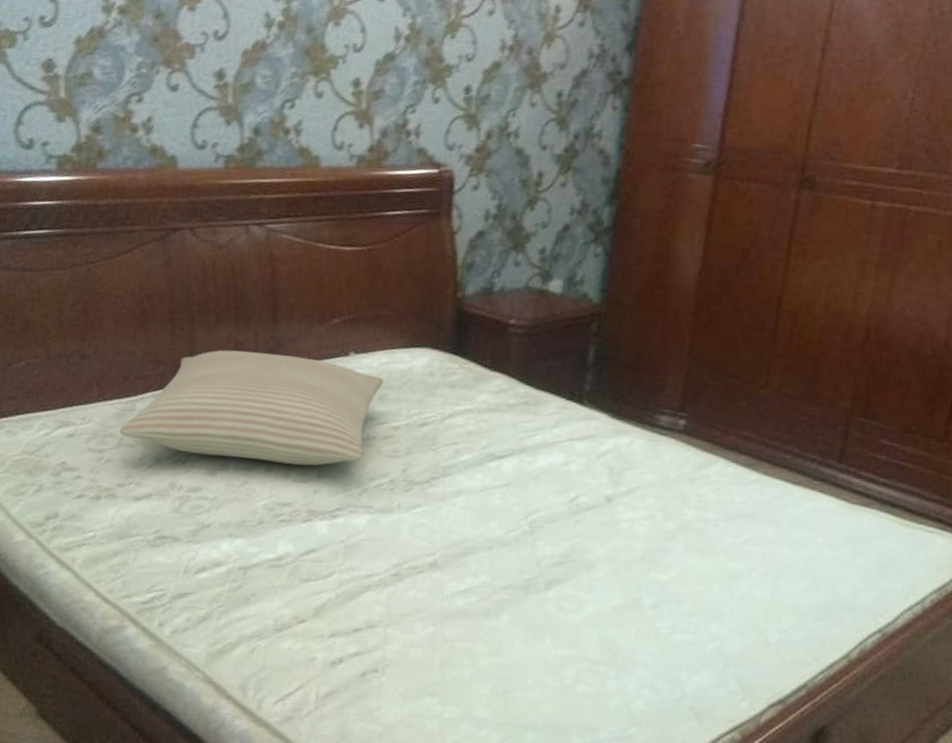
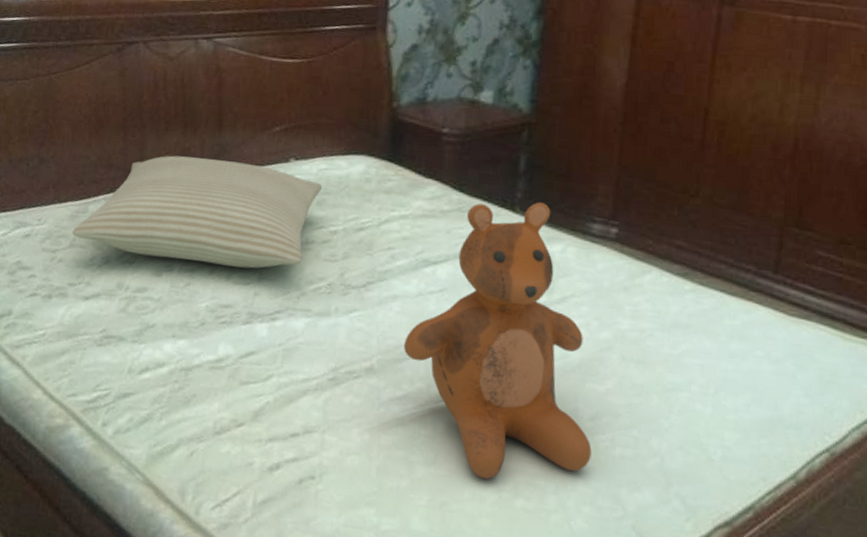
teddy bear: none [468,394,653,668] -> present [404,202,592,480]

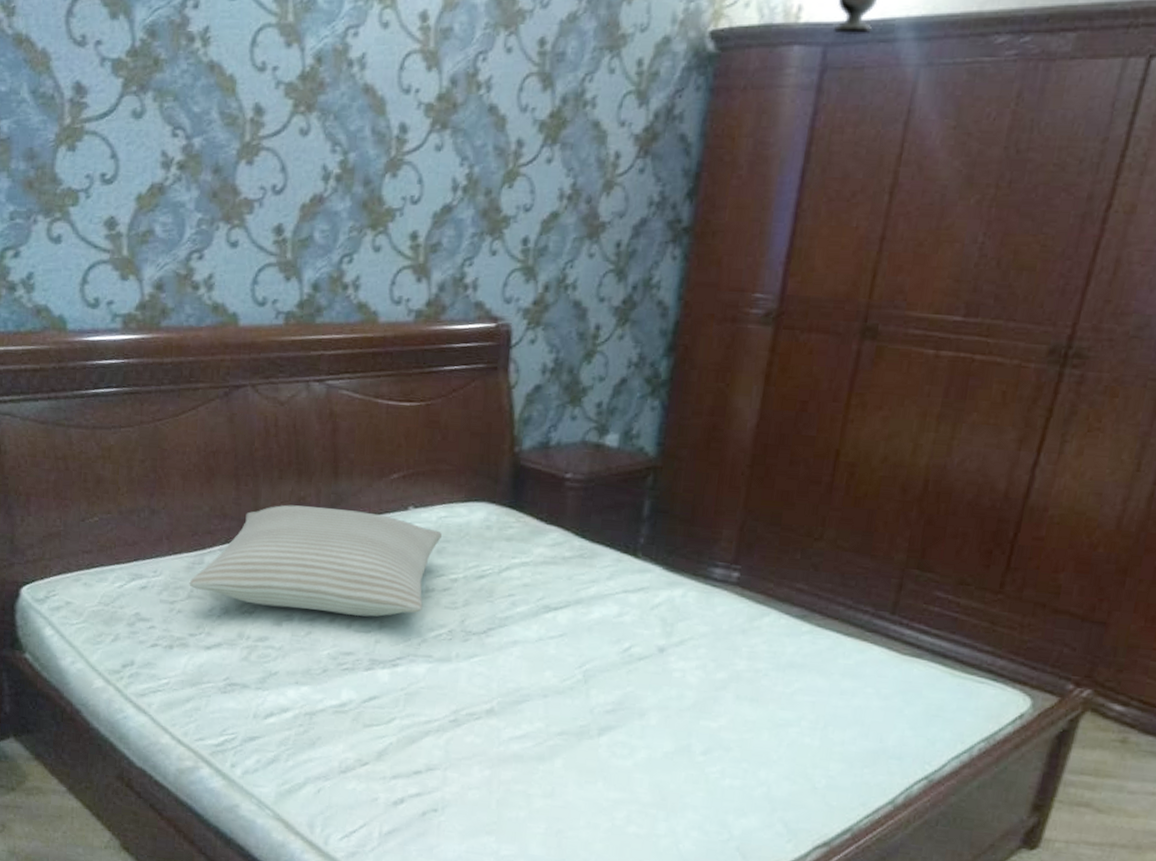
teddy bear: present [404,202,592,480] -> none [523,547,703,810]

